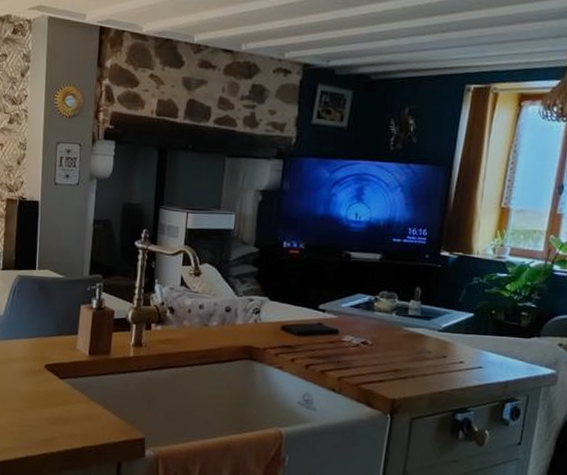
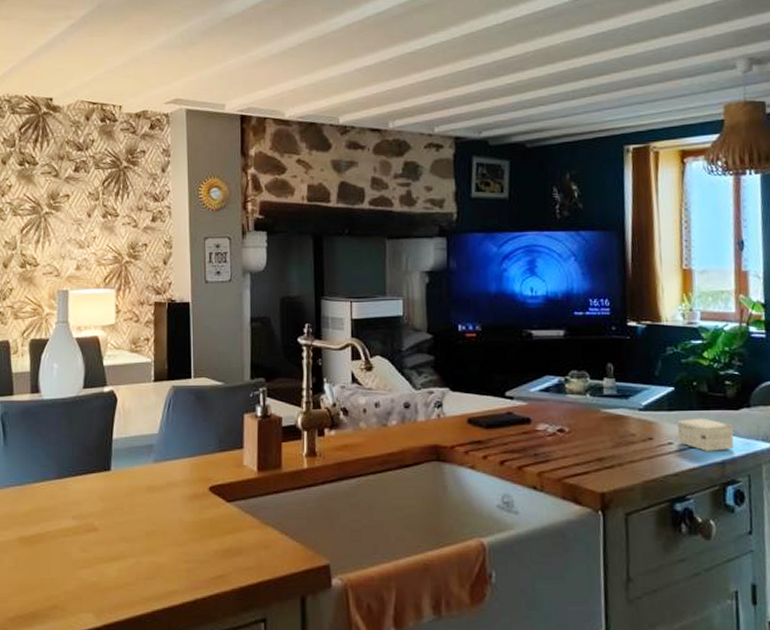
small box: none [468,342,521,373] -> present [677,417,734,451]

